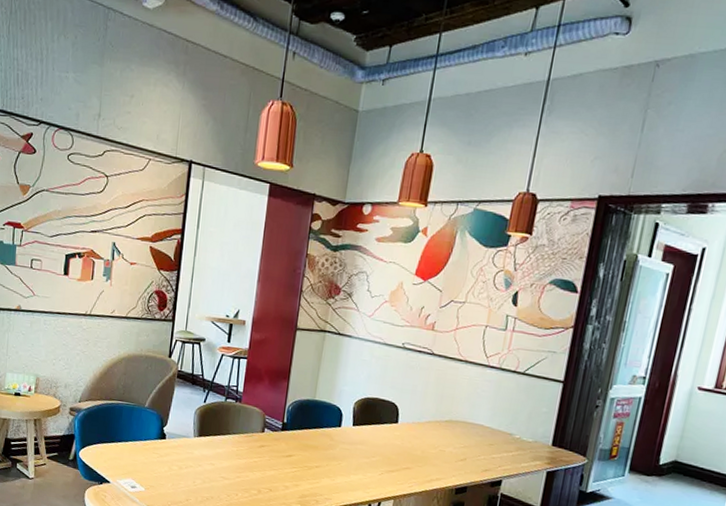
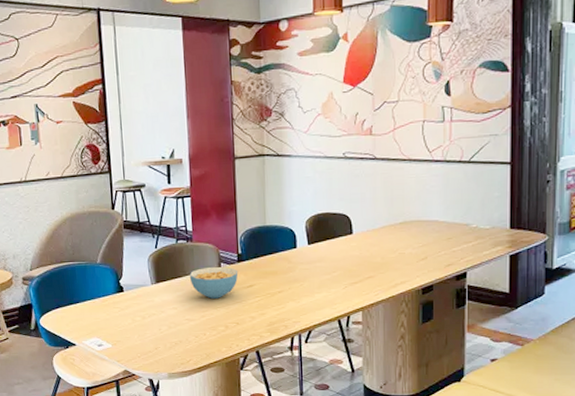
cereal bowl: none [232,429,281,463] -> present [189,266,239,299]

